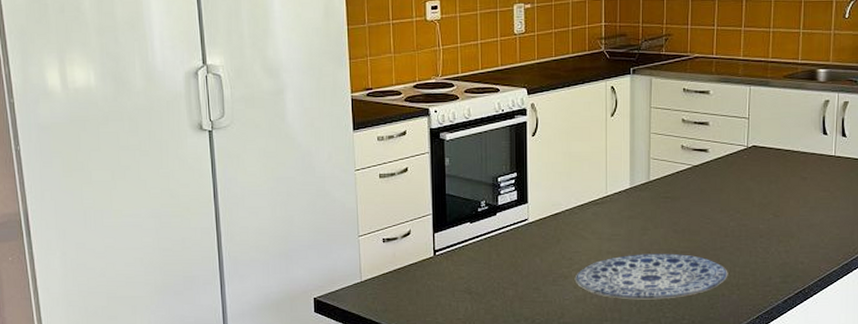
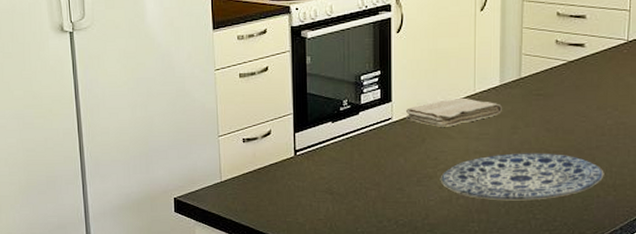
washcloth: none [541,199,633,228] -> present [405,97,503,127]

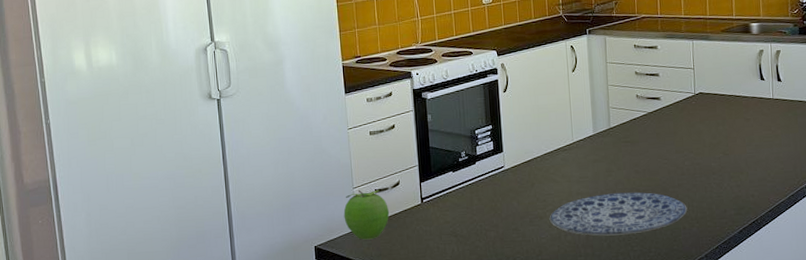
fruit: none [207,139,258,193] -> present [343,190,390,240]
washcloth: present [405,97,503,127] -> none [515,146,598,173]

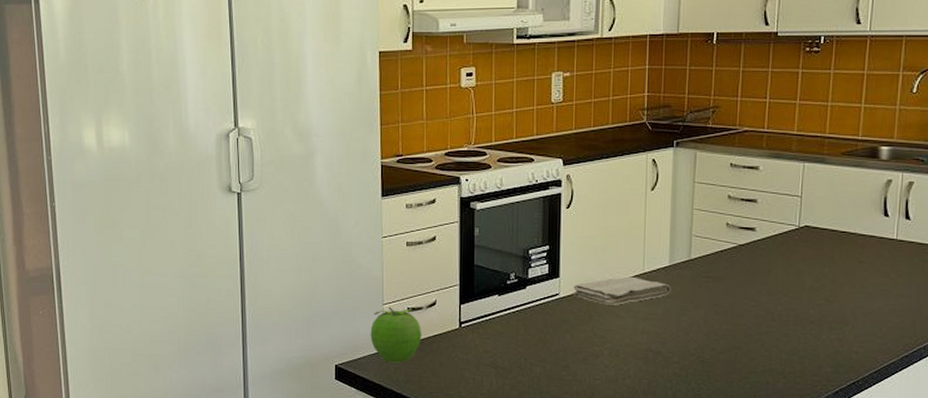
washcloth: none [515,146,598,173] -> present [573,276,672,305]
plate: present [549,192,687,236] -> none [606,335,774,384]

